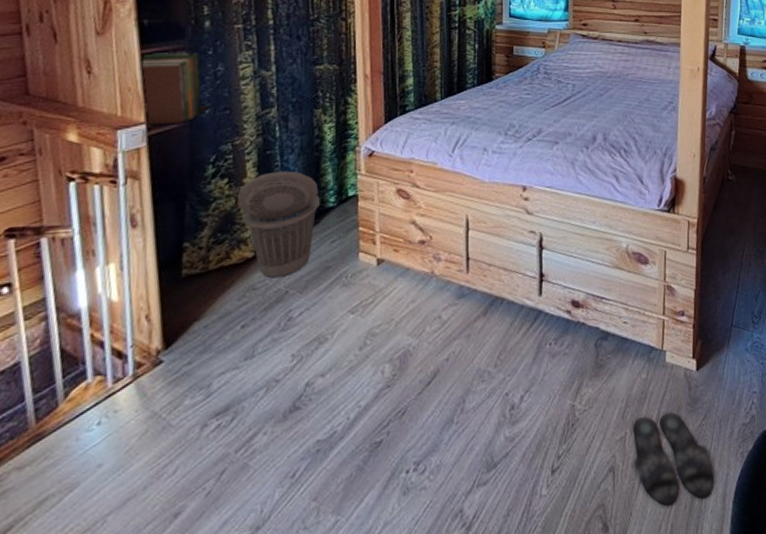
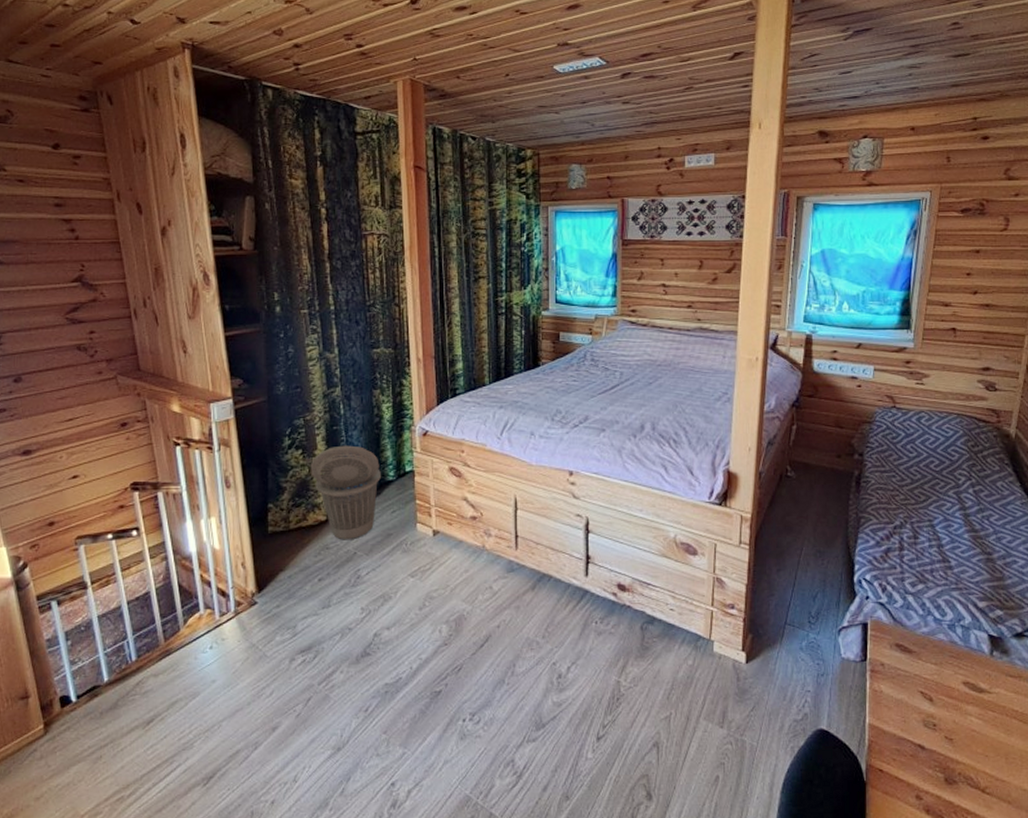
books: present [140,51,219,126] -> none [224,334,291,400]
slippers: present [632,411,715,507] -> none [677,699,763,786]

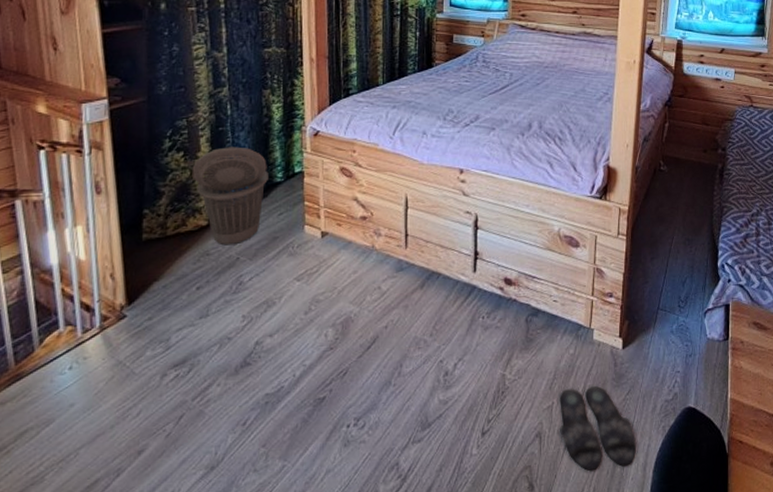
slippers: none [677,699,763,786] -> present [558,385,637,472]

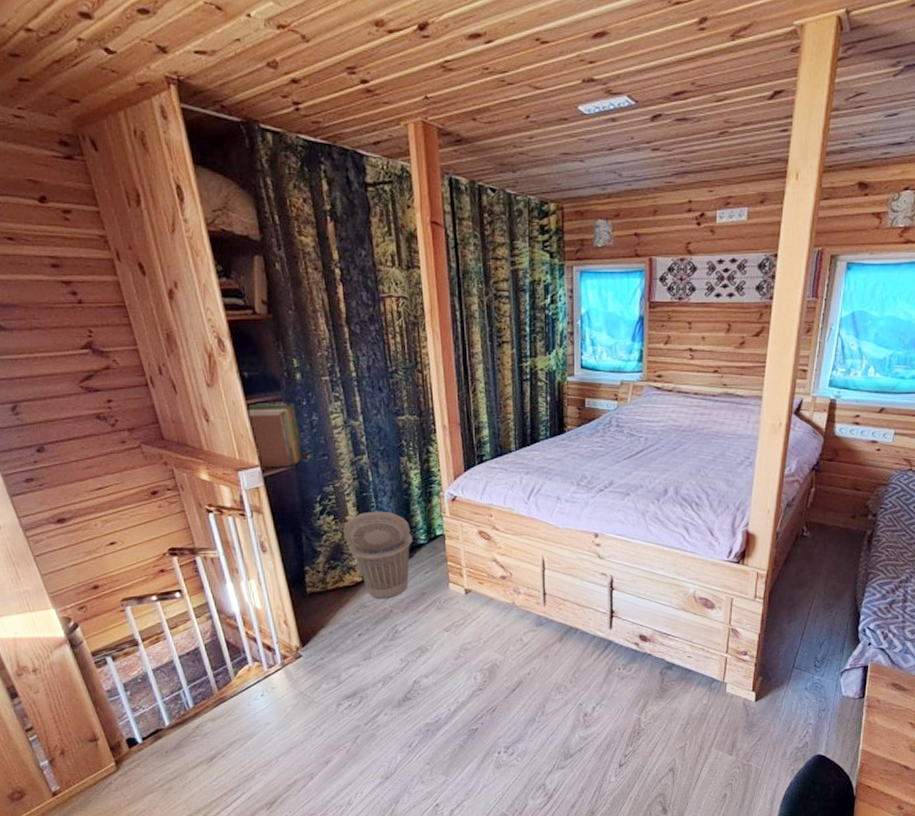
books: none [101,31,174,101] -> present [246,401,317,468]
slippers: present [558,385,637,472] -> none [691,731,766,802]

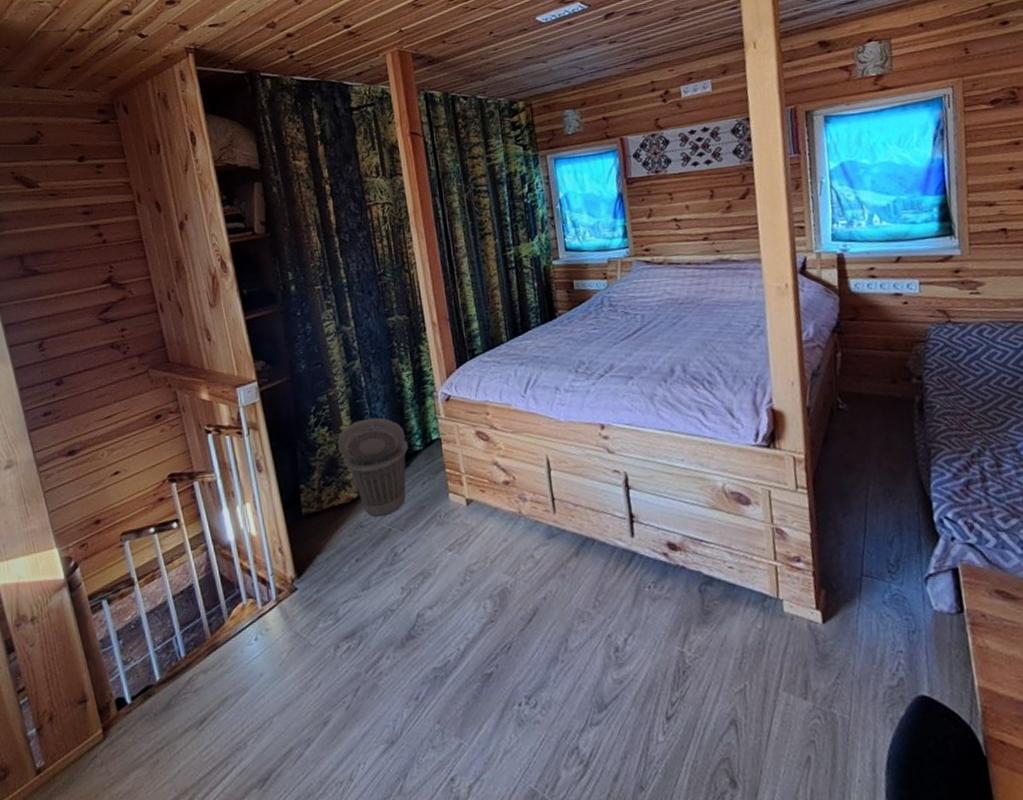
books: present [246,401,317,468] -> none [245,314,311,383]

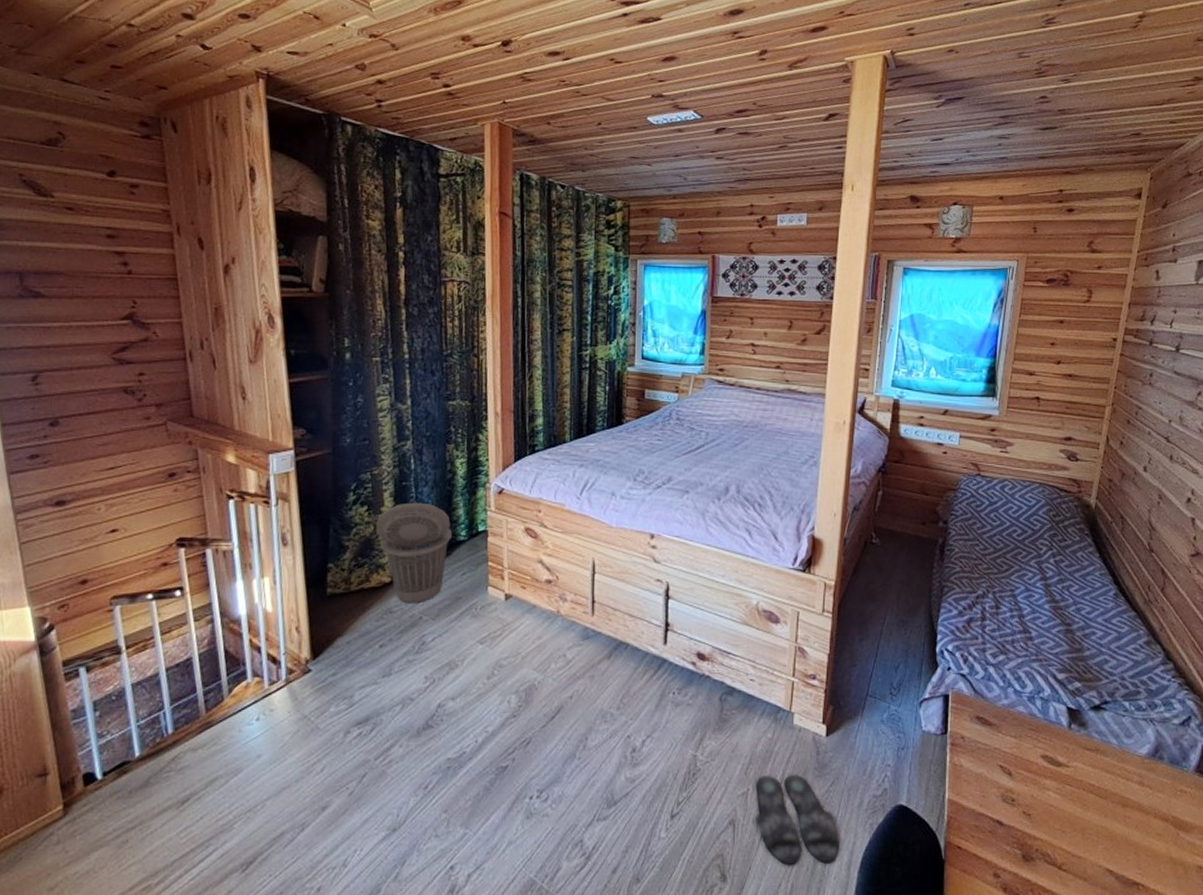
slippers: none [751,666,861,769] -> present [754,774,841,866]

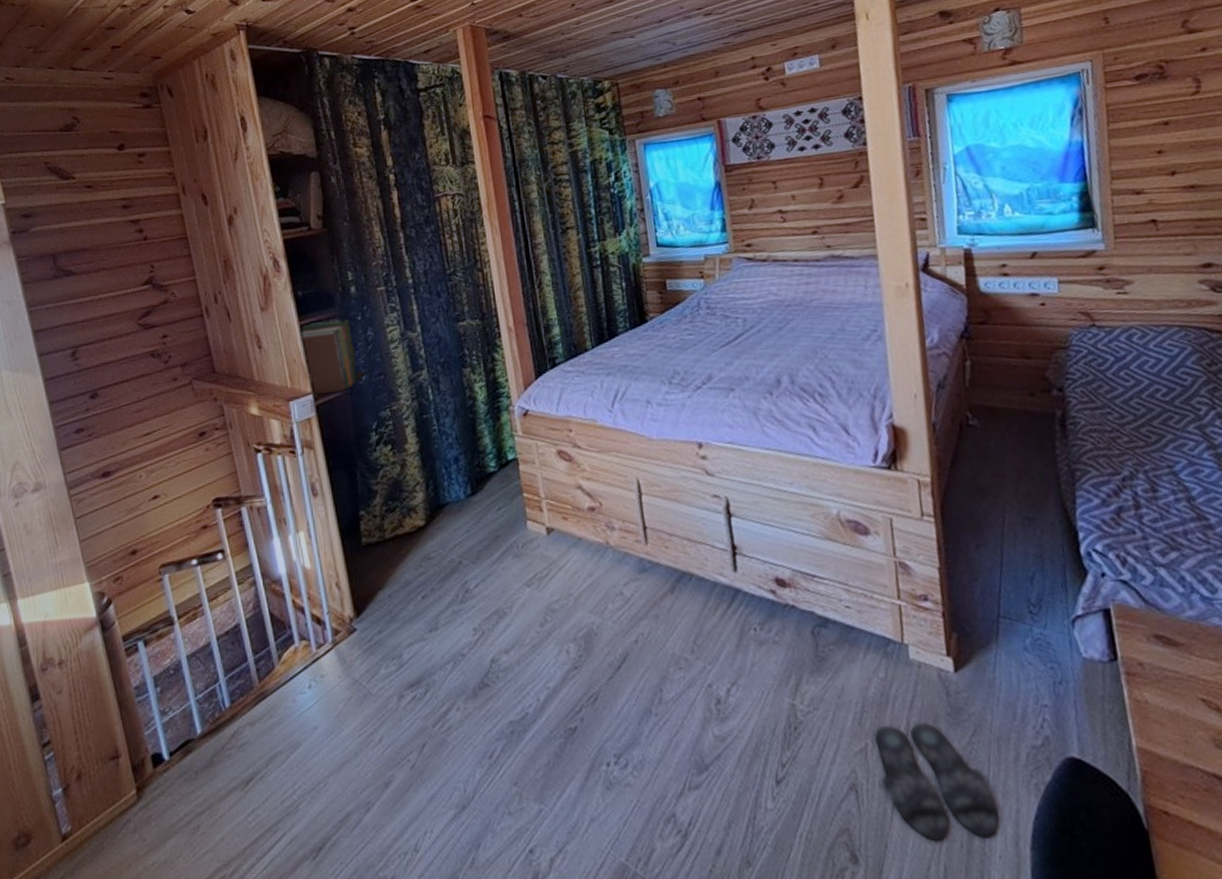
books: none [288,381,359,452] -> present [300,318,373,396]
laundry basket: present [375,502,453,604] -> none [401,435,482,548]

